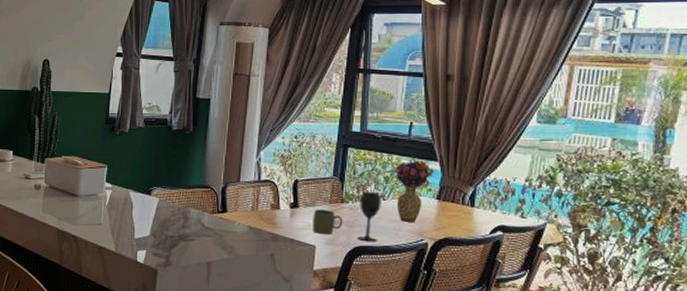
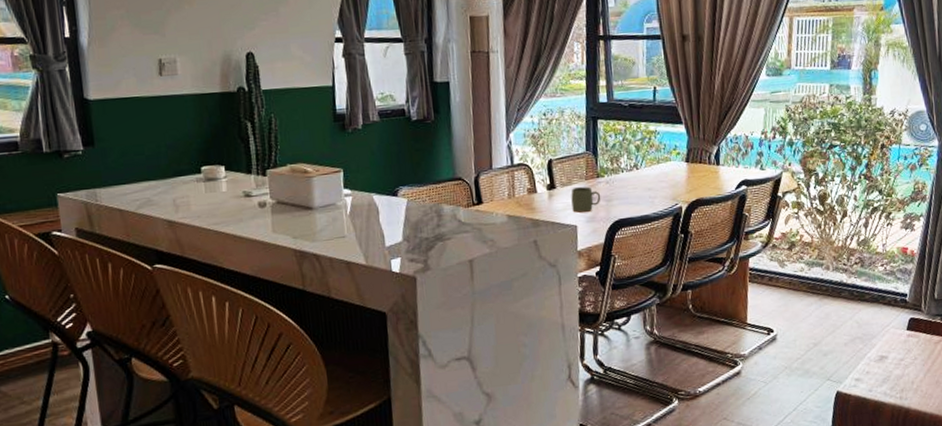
wine glass: present [358,191,381,242] -> none [614,162,635,214]
flower arrangement: present [394,155,435,222] -> none [643,121,682,189]

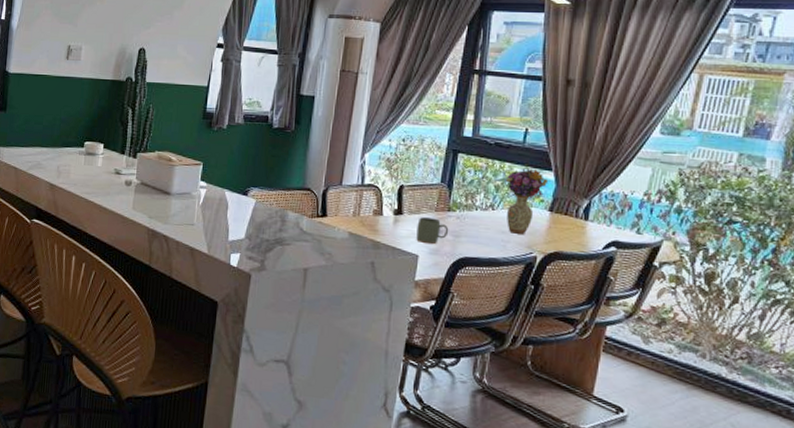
flower arrangement: none [643,121,682,189] -> present [505,164,549,234]

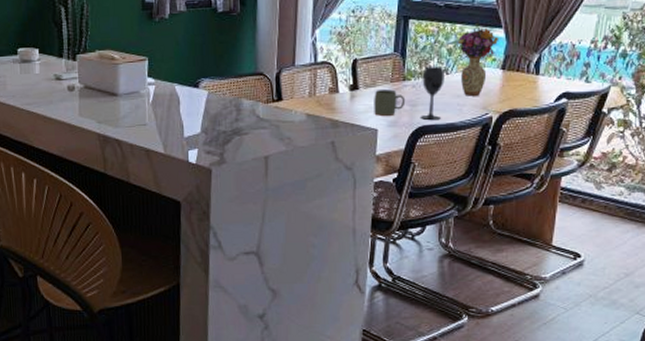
wine glass: none [463,200,490,254] -> present [421,66,444,121]

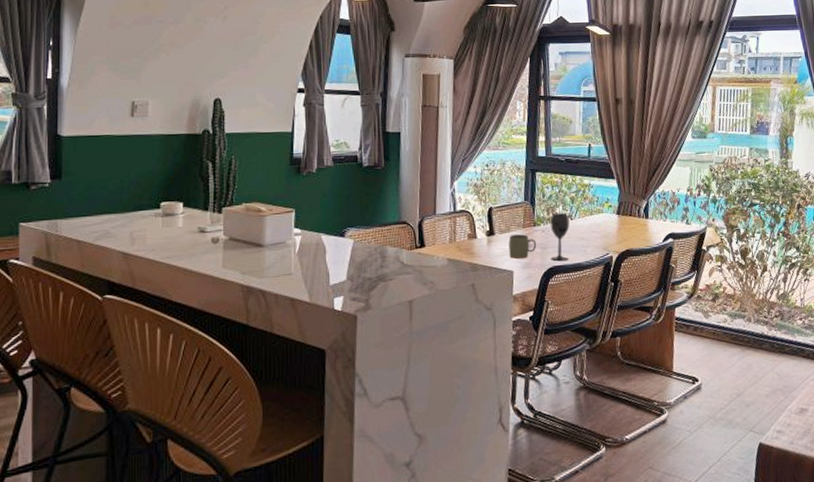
flower arrangement: present [457,23,500,96] -> none [578,175,614,239]

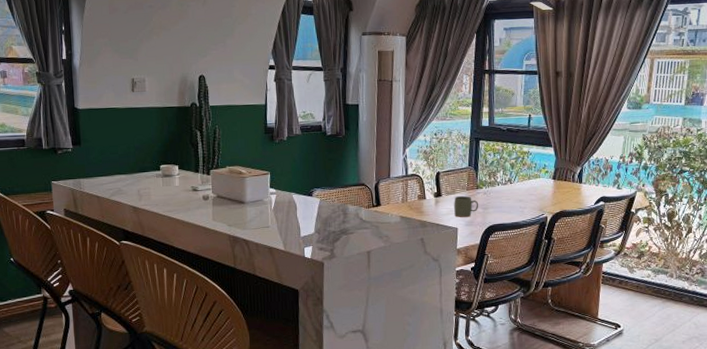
wine glass: present [550,212,570,262] -> none [491,177,509,221]

